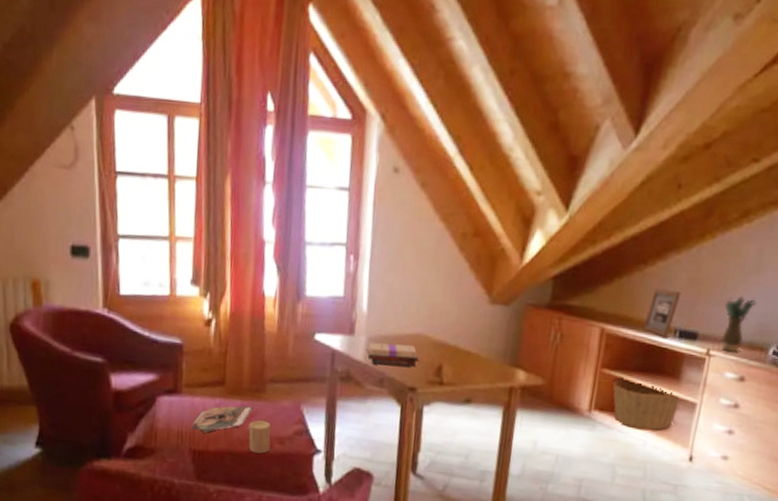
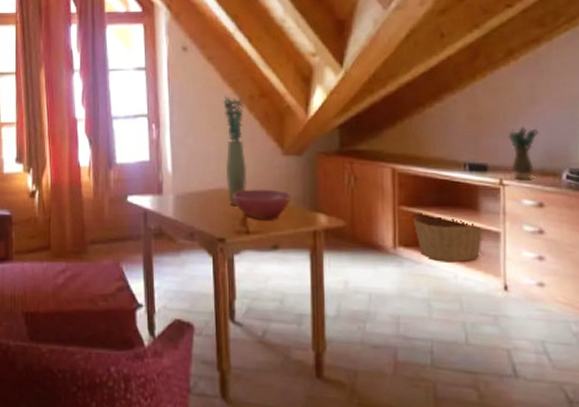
magazine: present [190,405,254,433] -> none [21,267,78,296]
candle: present [248,420,272,454] -> none [74,280,95,312]
books: present [365,342,419,367] -> none [174,199,224,220]
vase: none [424,230,455,355] -> present [222,96,247,207]
bowl: none [429,337,493,373] -> present [232,189,292,220]
picture frame: present [642,288,682,338] -> none [431,127,464,172]

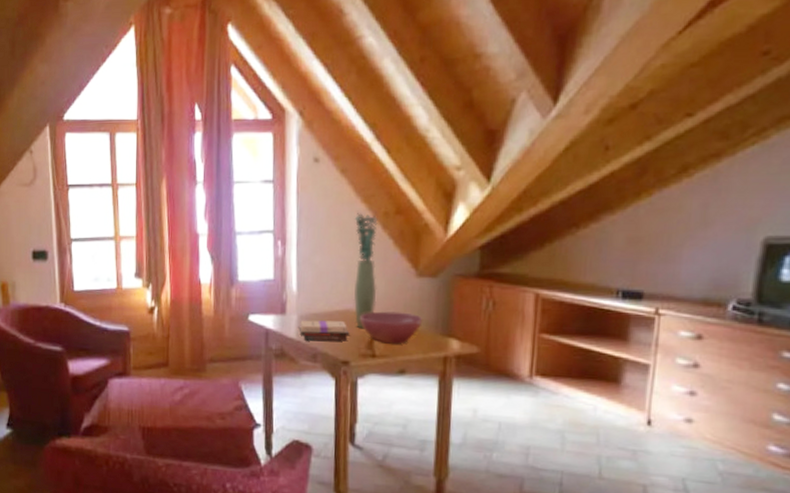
books: none [174,199,224,220] -> present [297,320,350,342]
basket: present [412,213,482,263] -> none [553,341,630,395]
vase: present [508,127,539,181] -> none [670,252,707,311]

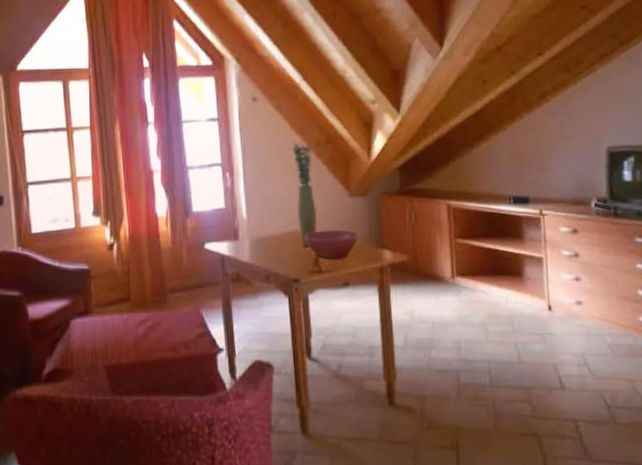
books: present [297,320,350,342] -> none [250,241,298,263]

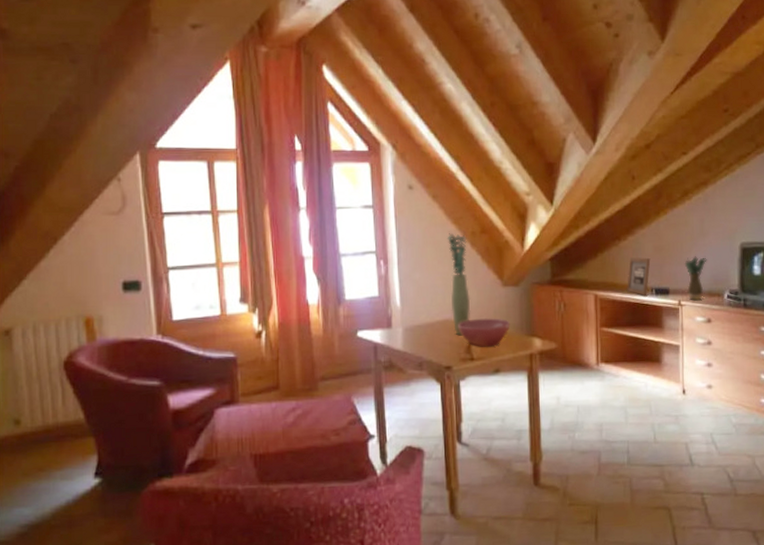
picture frame: none [481,164,507,205] -> present [626,257,651,296]
vase: none [544,162,570,210] -> present [684,256,707,301]

